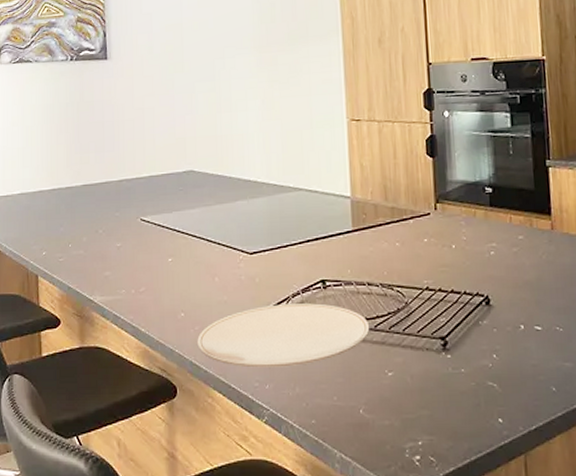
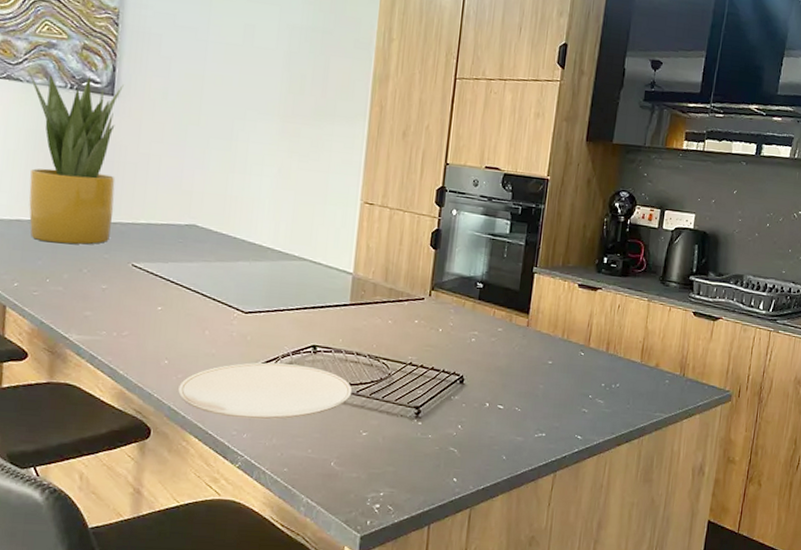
planter: none [35,45,119,209] -> present [28,69,124,245]

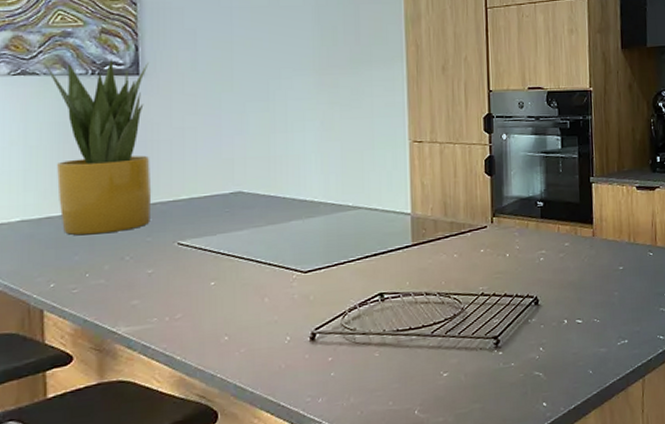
plate: present [178,362,353,420] -> none [243,315,427,384]

